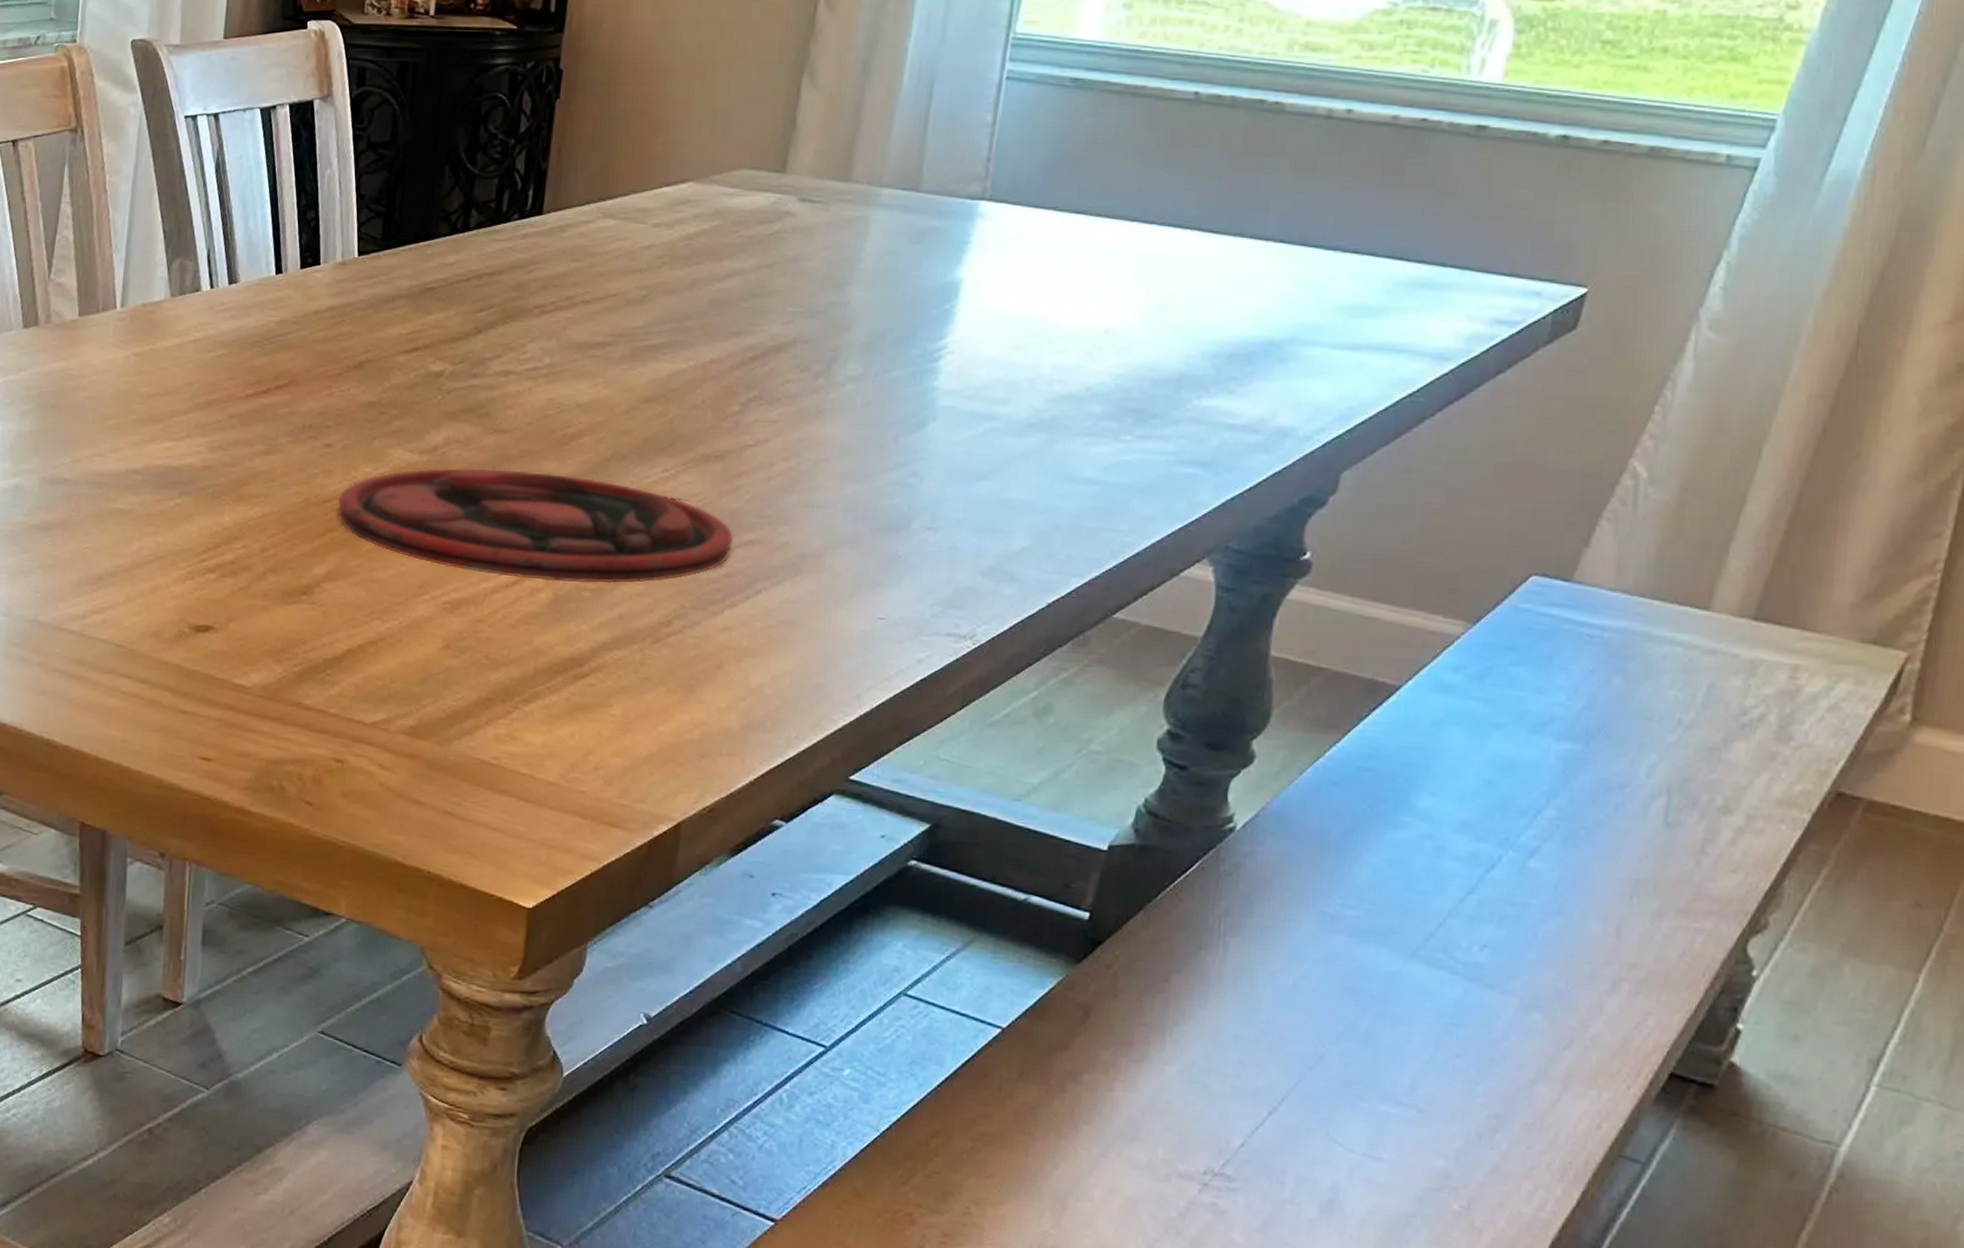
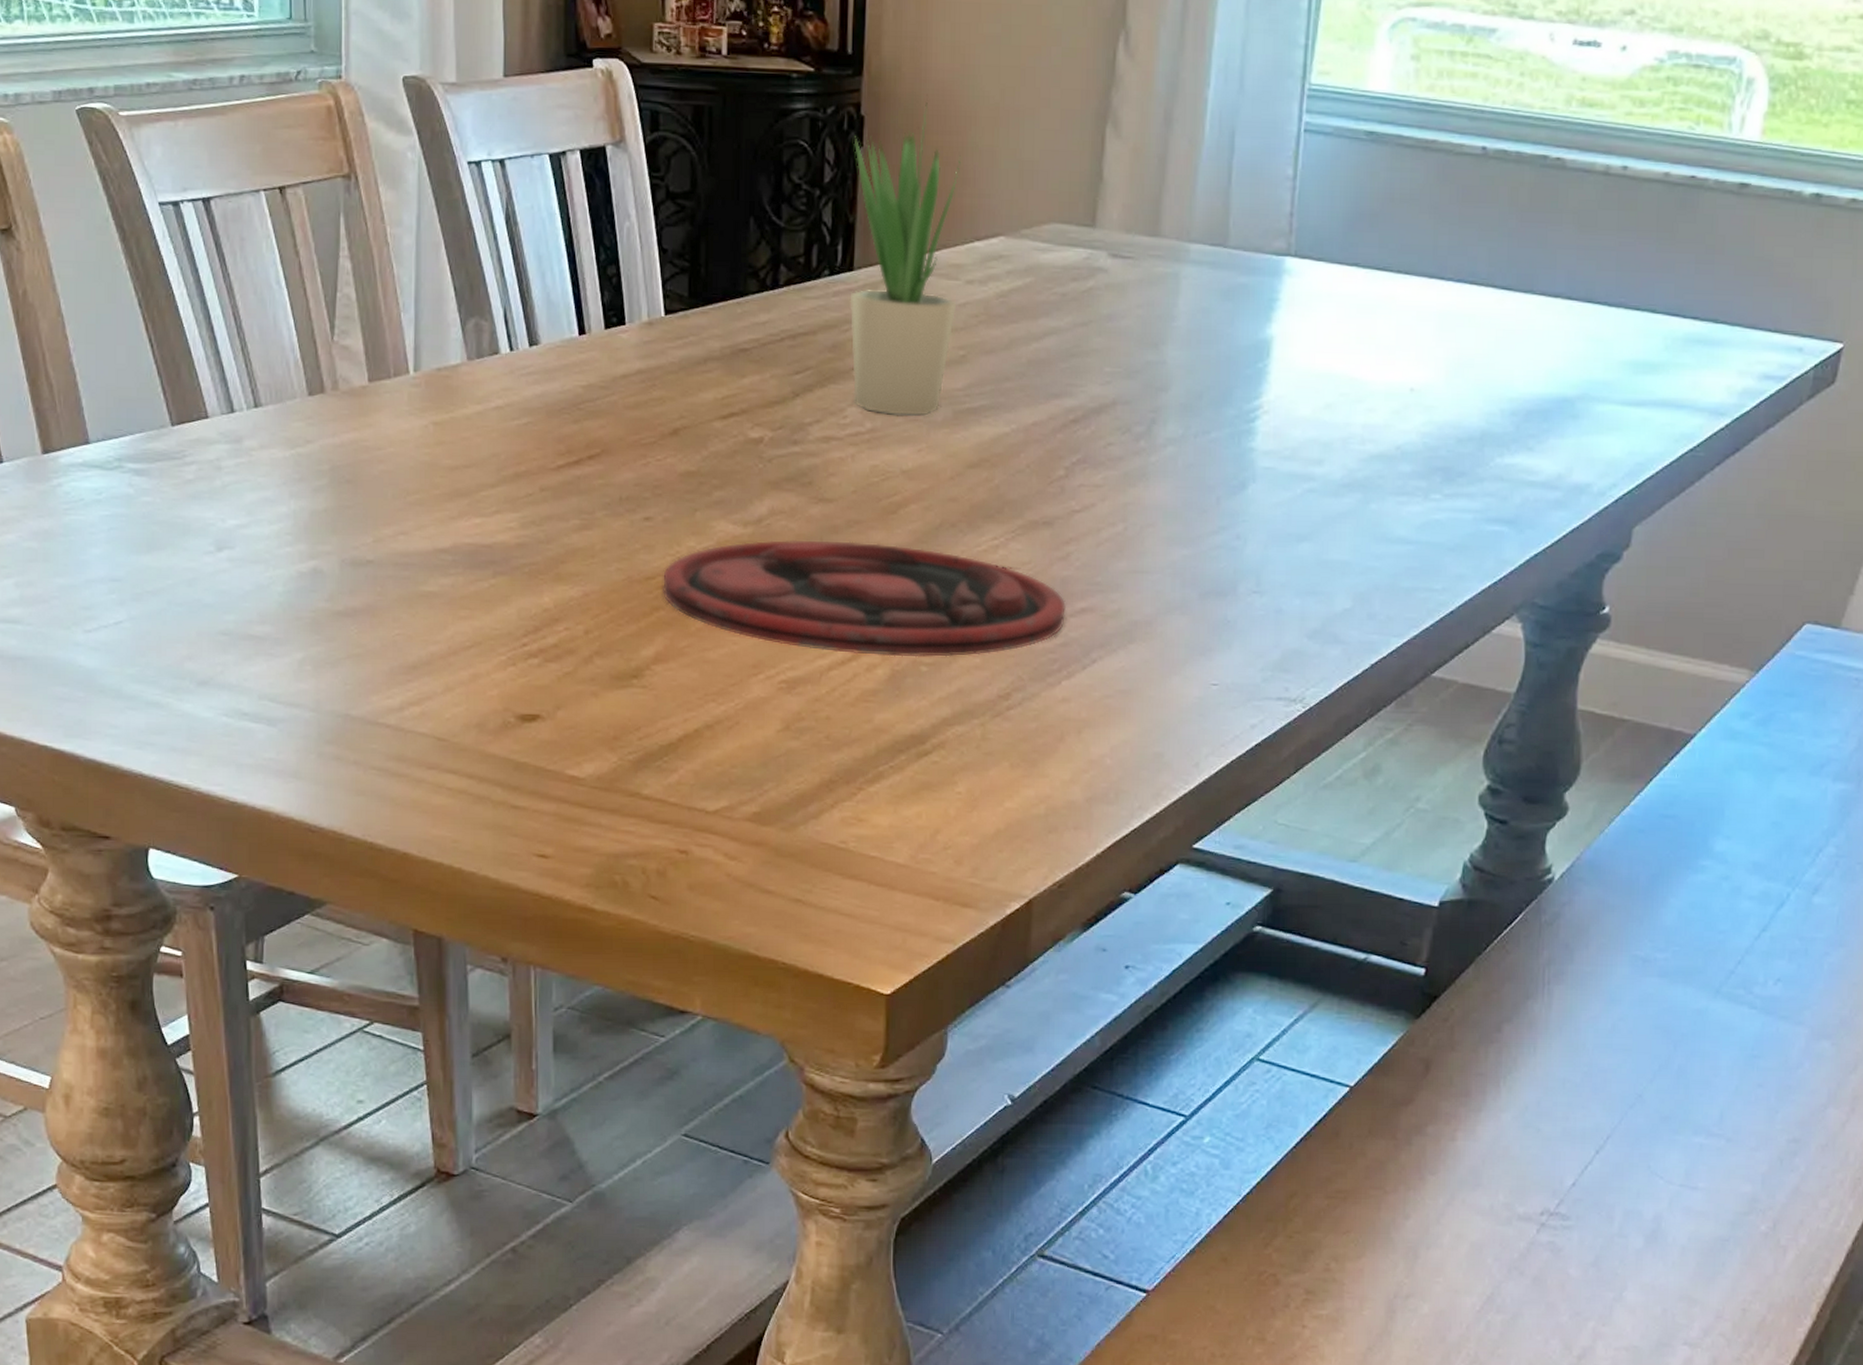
potted plant: none [534,48,655,352] -> present [850,93,961,416]

